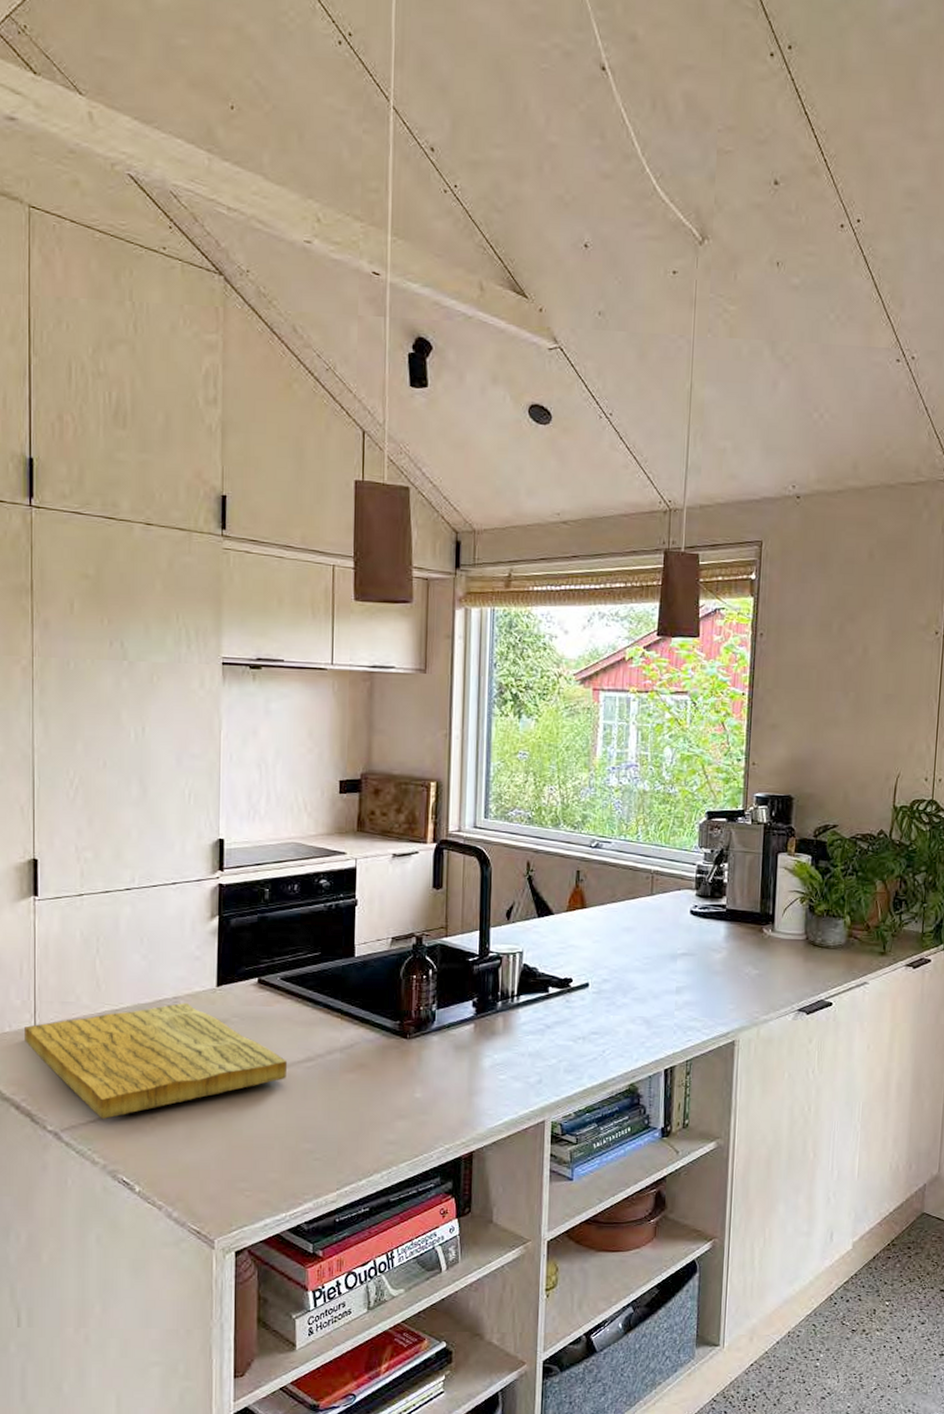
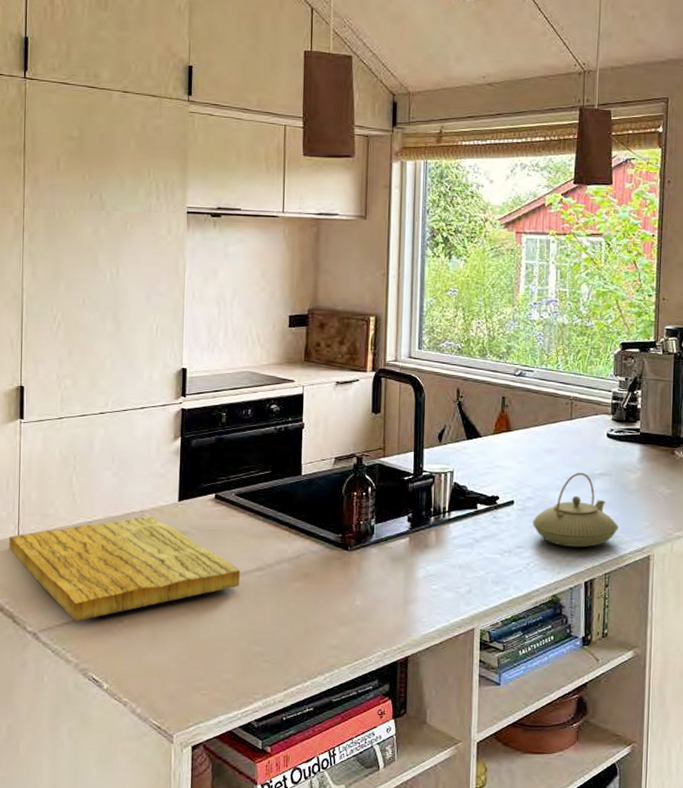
teapot: none [609,952,702,1033] -> present [533,472,619,548]

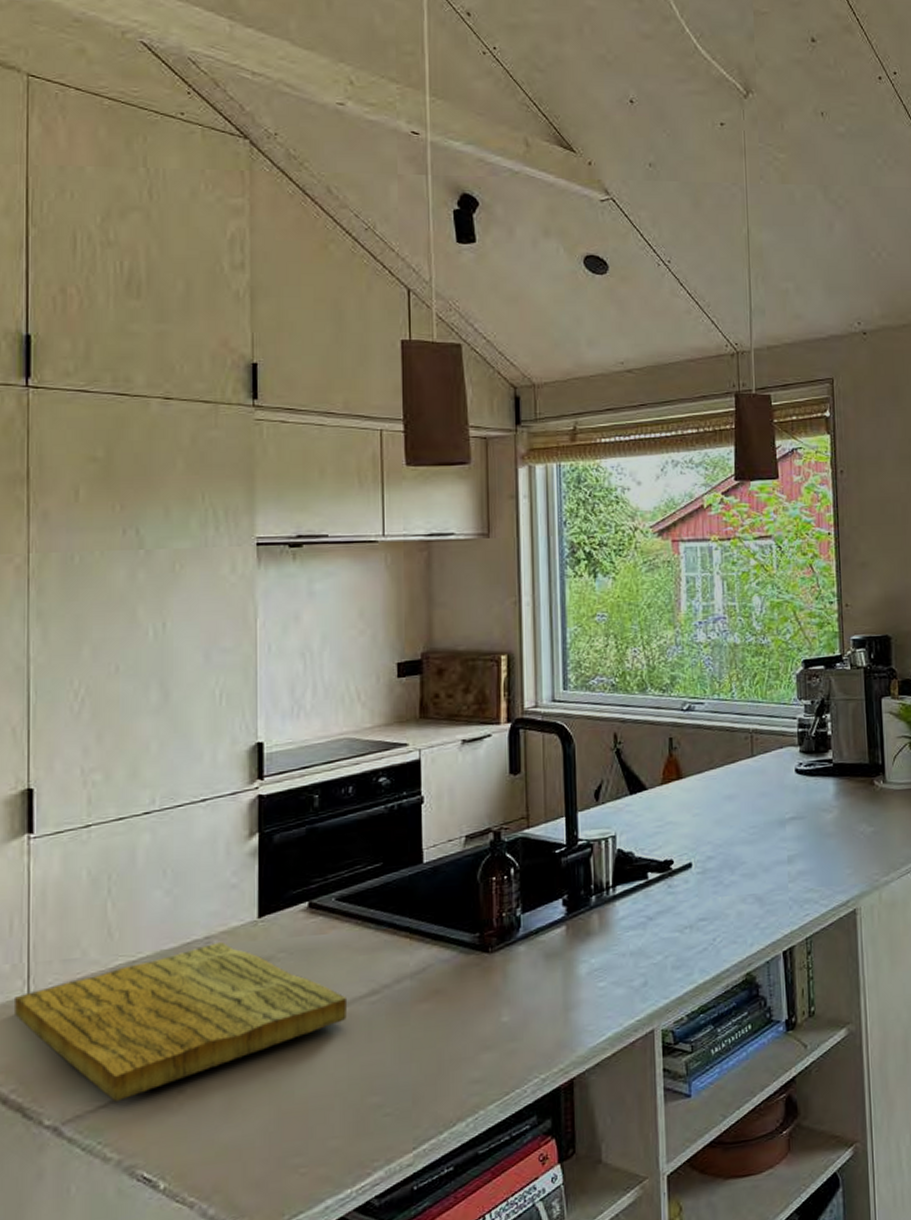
teapot: present [533,472,619,548] -> none [716,818,817,912]

